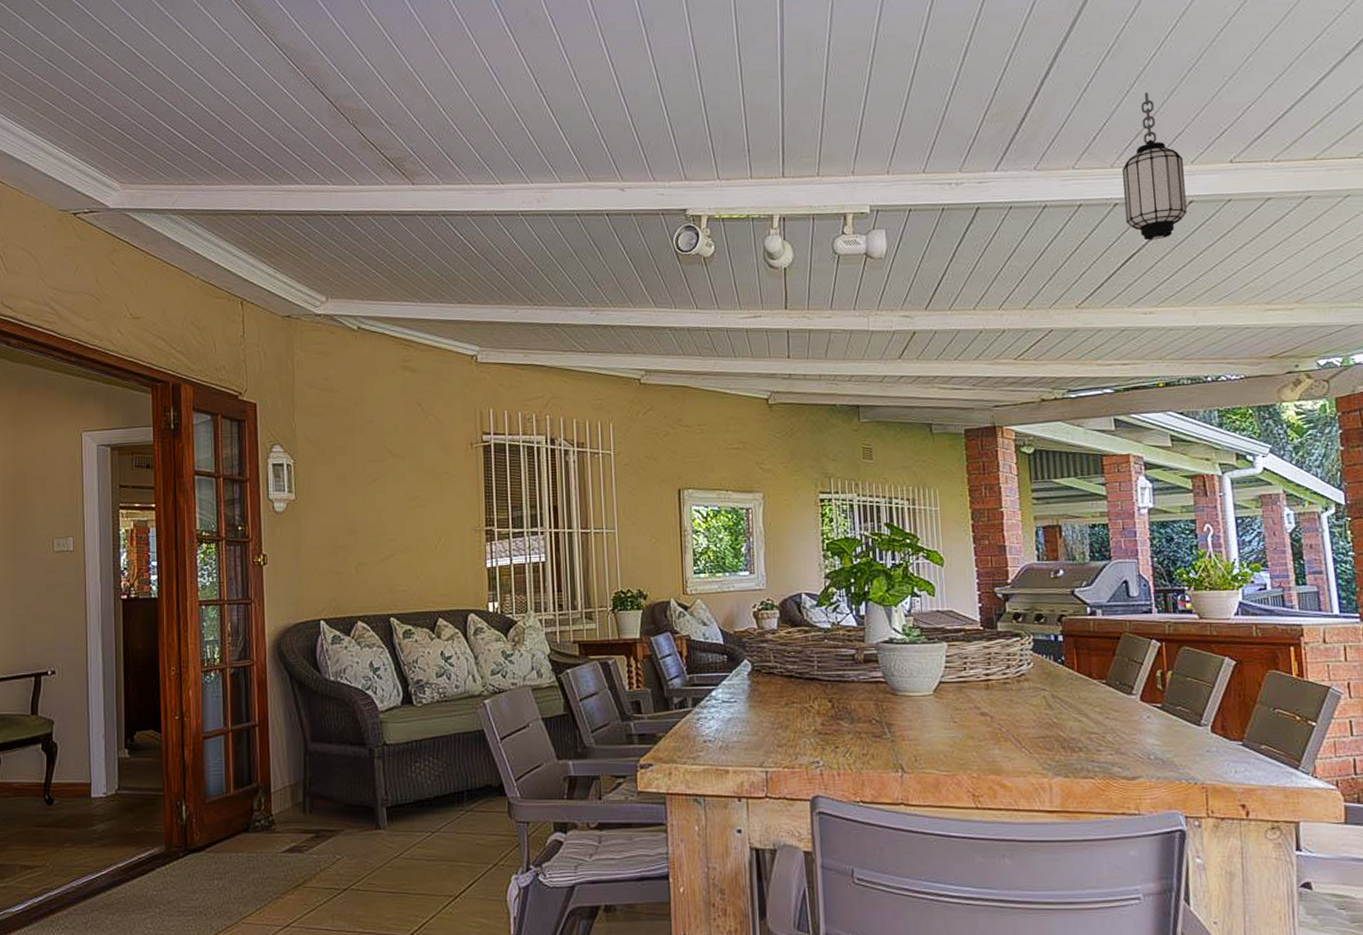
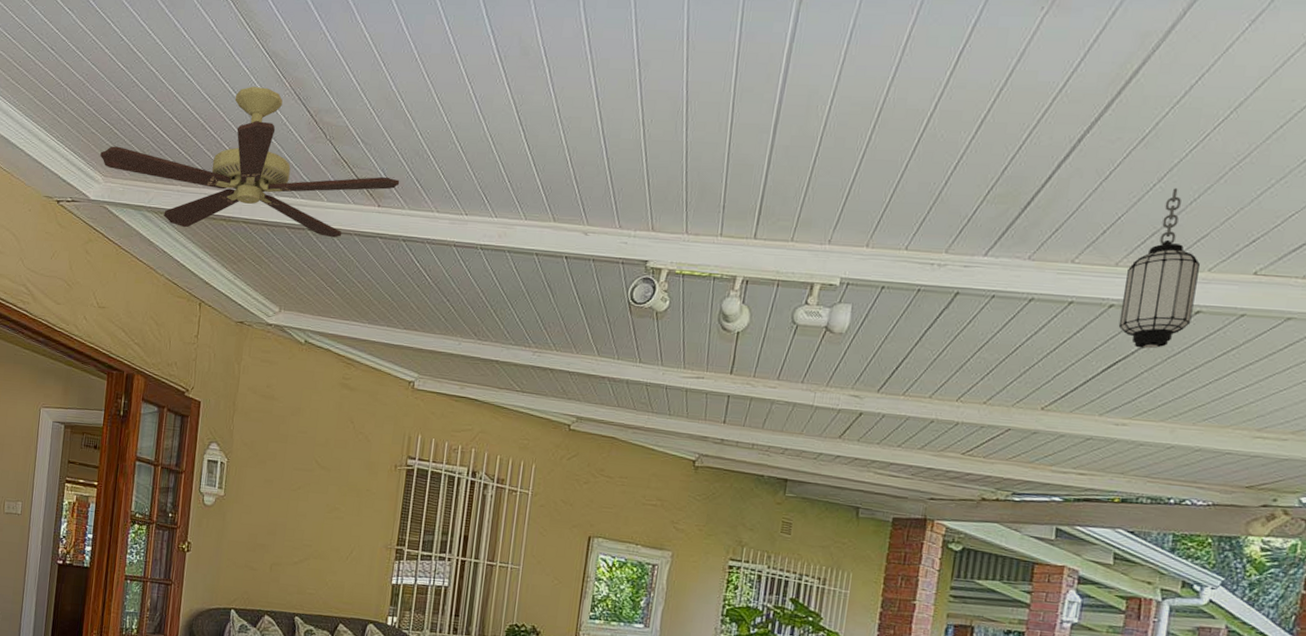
ceiling fan: none [115,79,431,227] -> present [100,87,400,238]

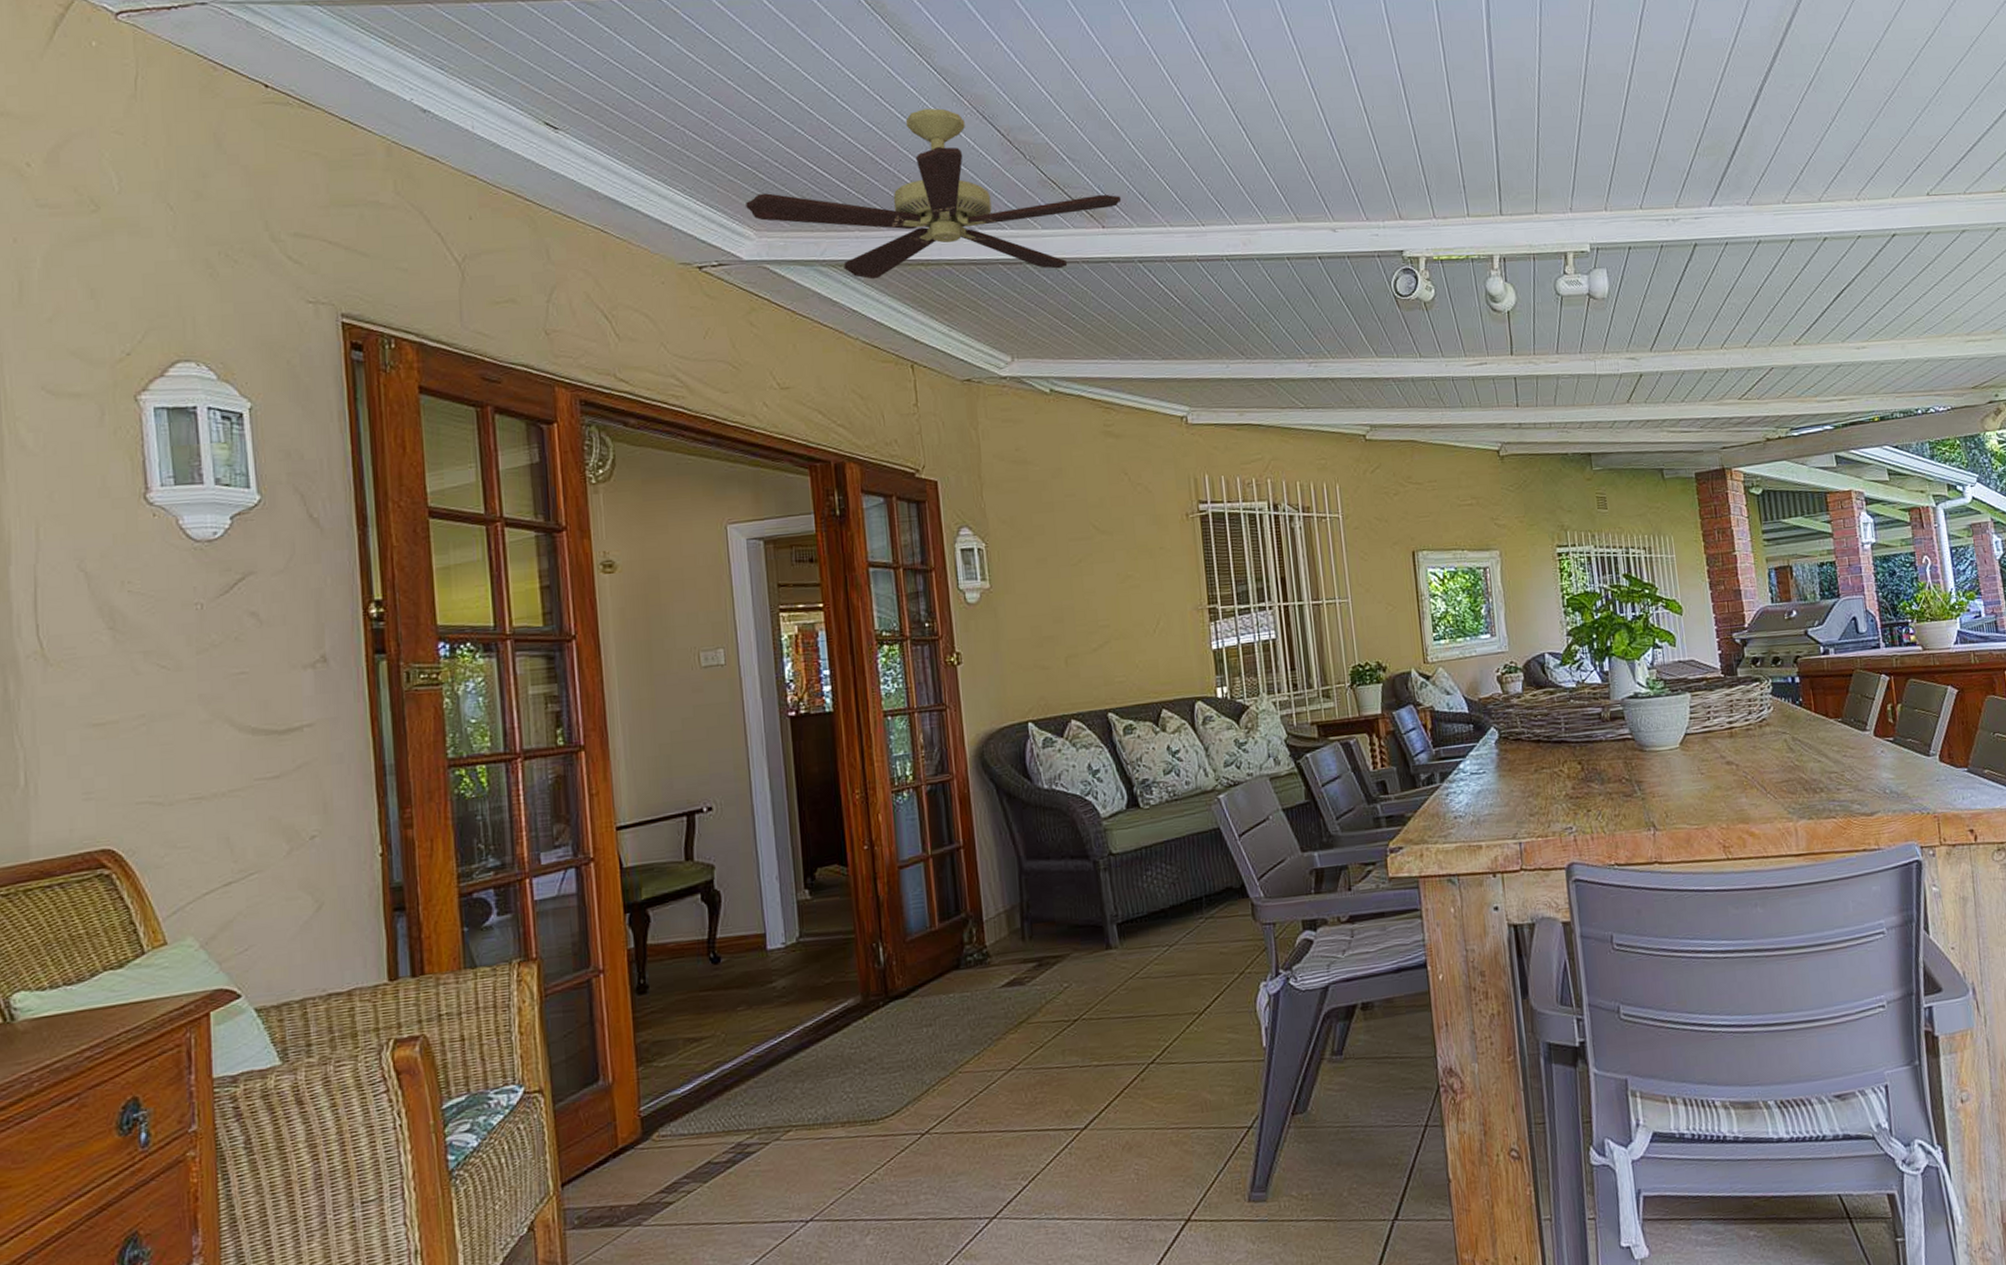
hanging lantern: present [1118,188,1200,349] -> none [1829,125,1891,275]

